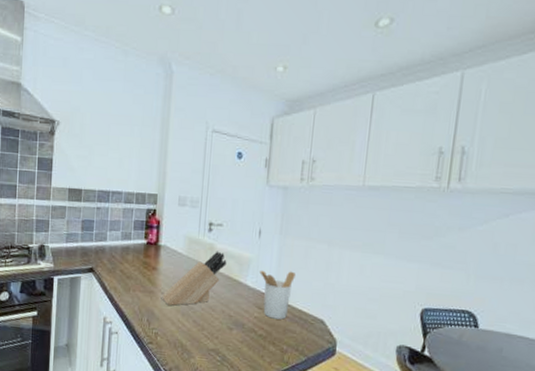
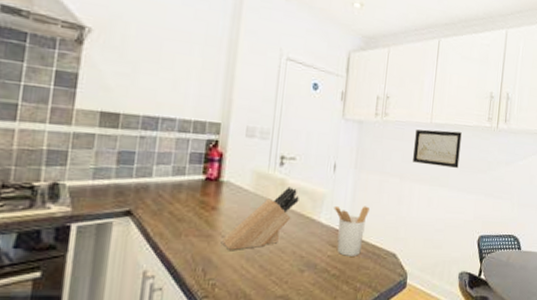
wall art: none [342,193,401,234] -> present [413,129,462,168]

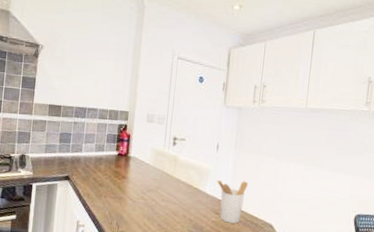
knife block: present [222,187,299,250] -> none [130,162,188,211]
wall art: present [413,129,462,168] -> none [288,114,338,150]

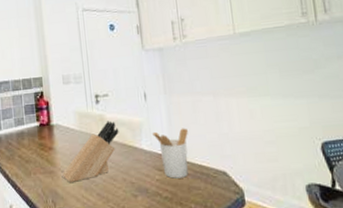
knife block: none [130,162,188,211] -> present [62,121,119,182]

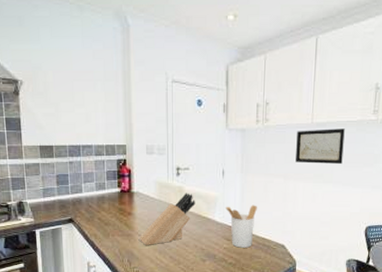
wall art: none [219,35,278,77] -> present [296,129,345,164]

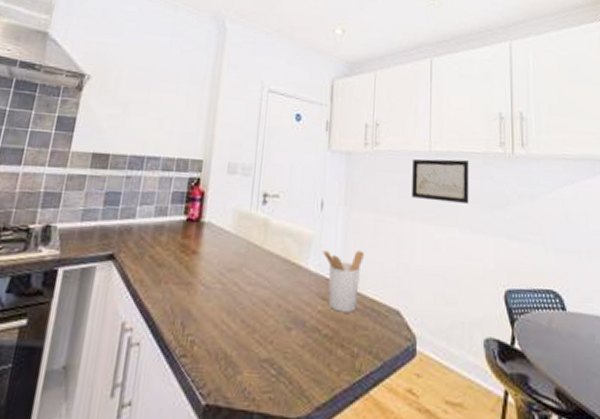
knife block: present [139,193,195,245] -> none [202,228,284,301]

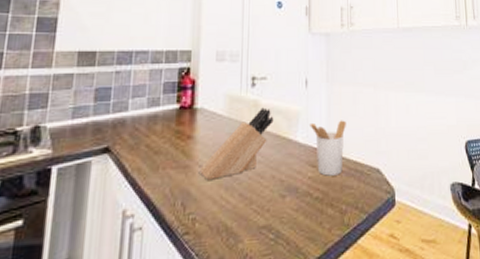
knife block: none [202,228,284,301] -> present [200,107,274,180]
wall art: present [412,158,469,203] -> none [384,34,433,71]

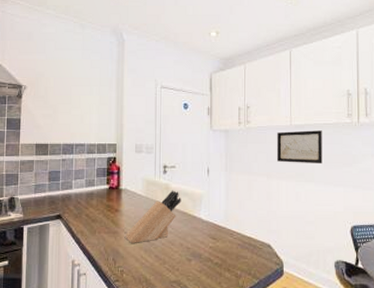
utensil holder: present [310,120,346,176] -> none [211,203,242,247]
wall art: none [384,34,433,71] -> present [277,130,322,163]

